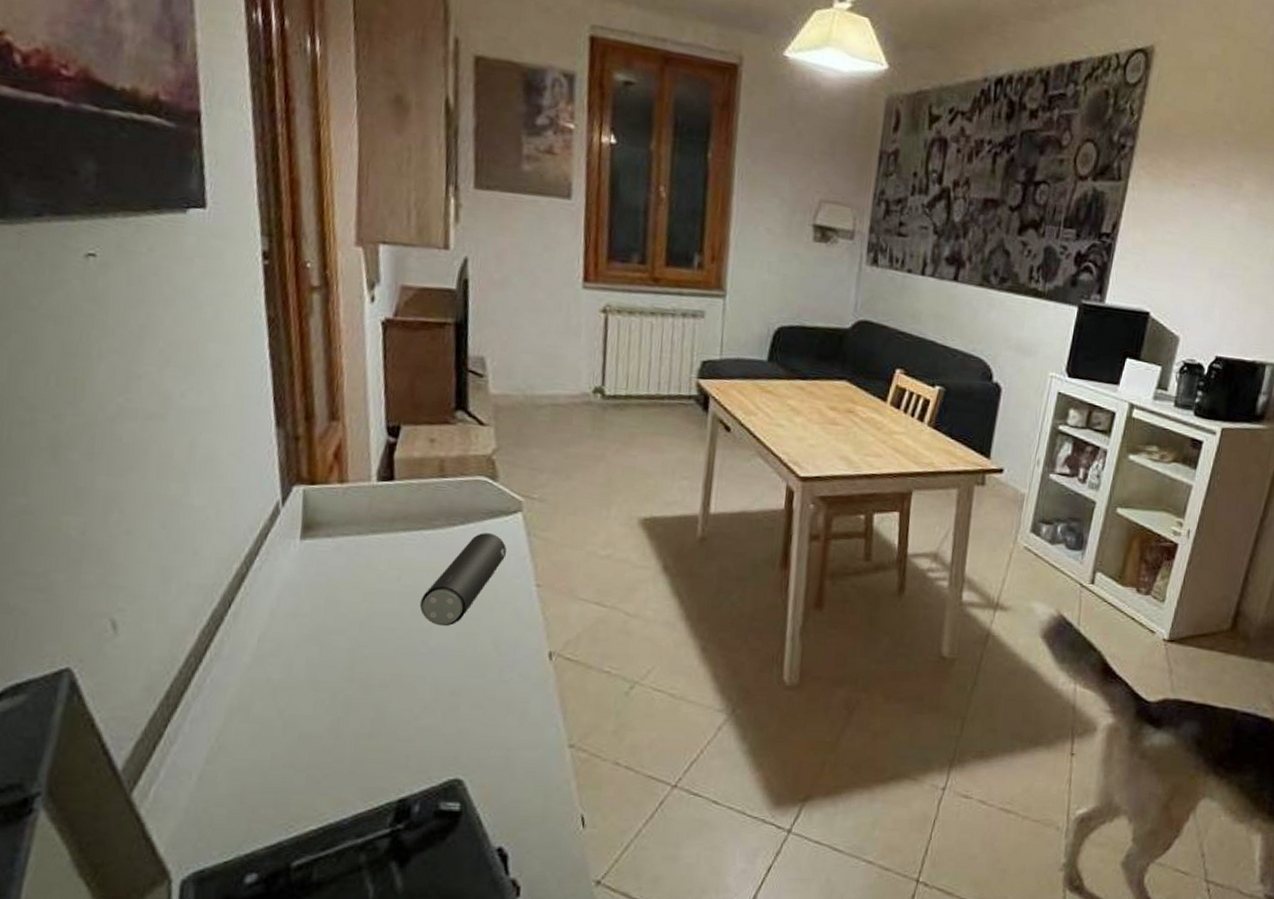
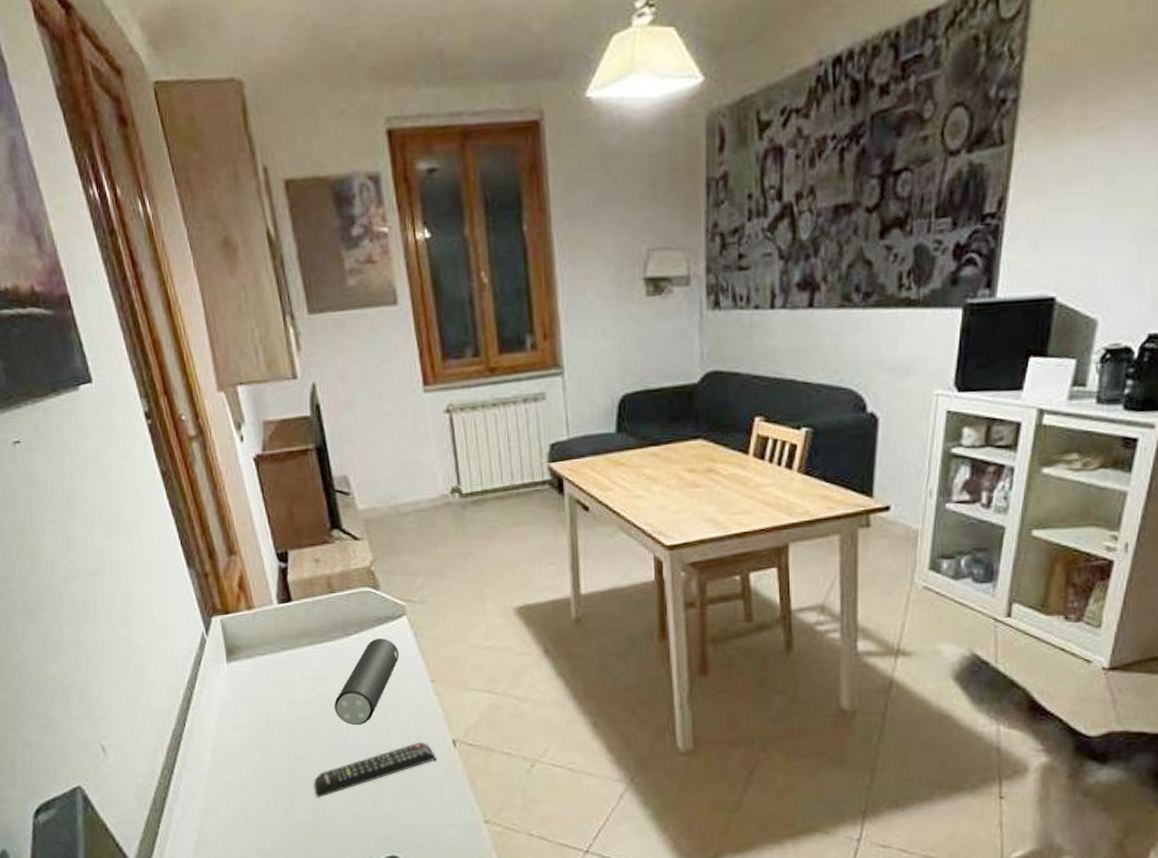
remote control: none [376,651,528,706] -> present [313,742,437,798]

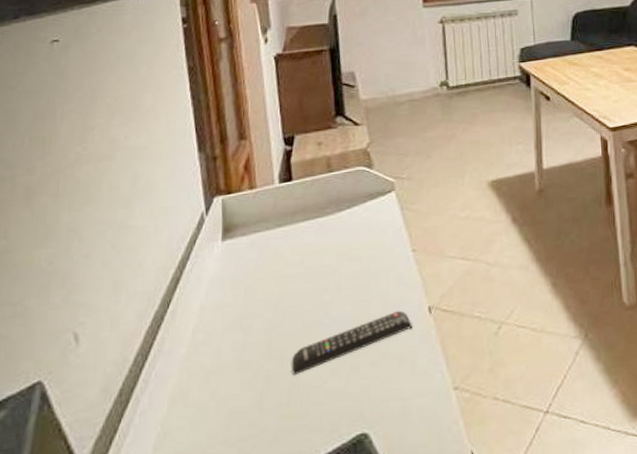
speaker: present [334,638,400,726] -> none [320,212,386,298]

